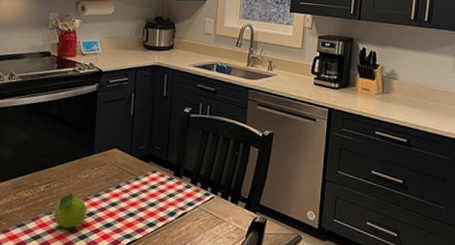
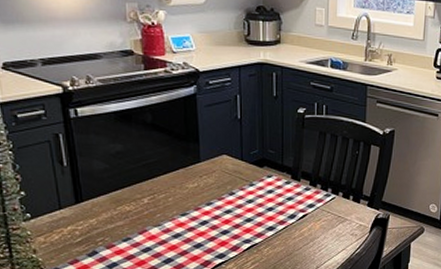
fruit: present [53,193,87,229] -> none [163,204,199,239]

